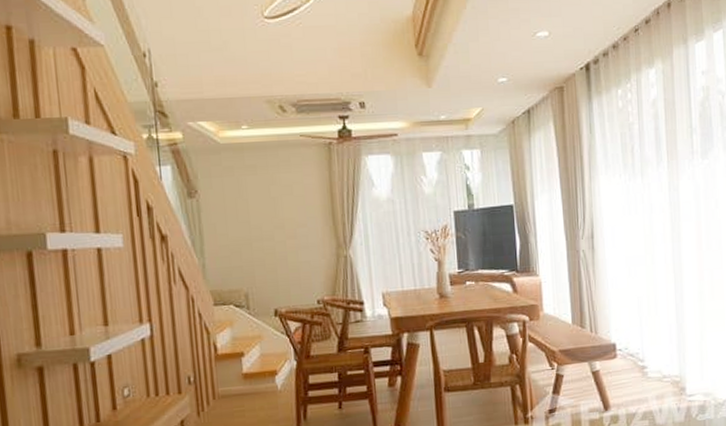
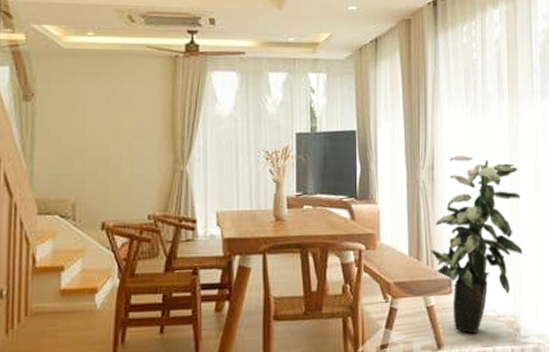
indoor plant: none [594,222,687,395] -> present [431,155,523,334]

